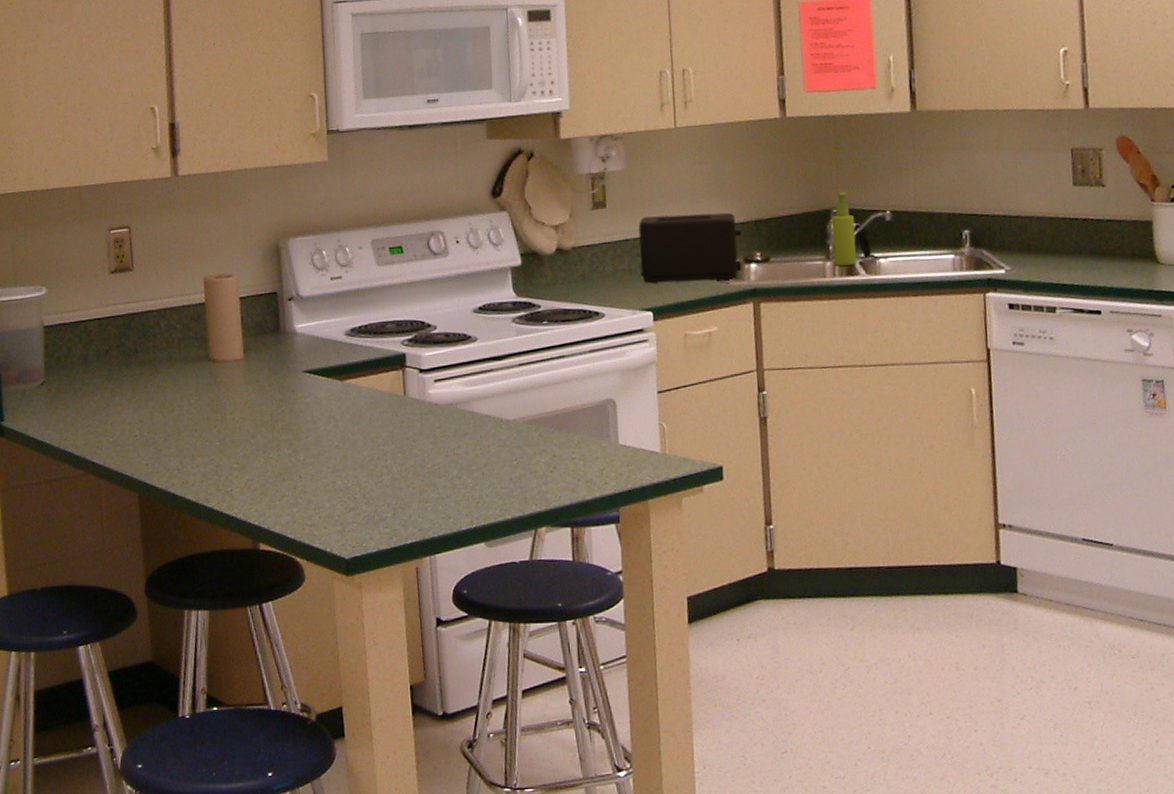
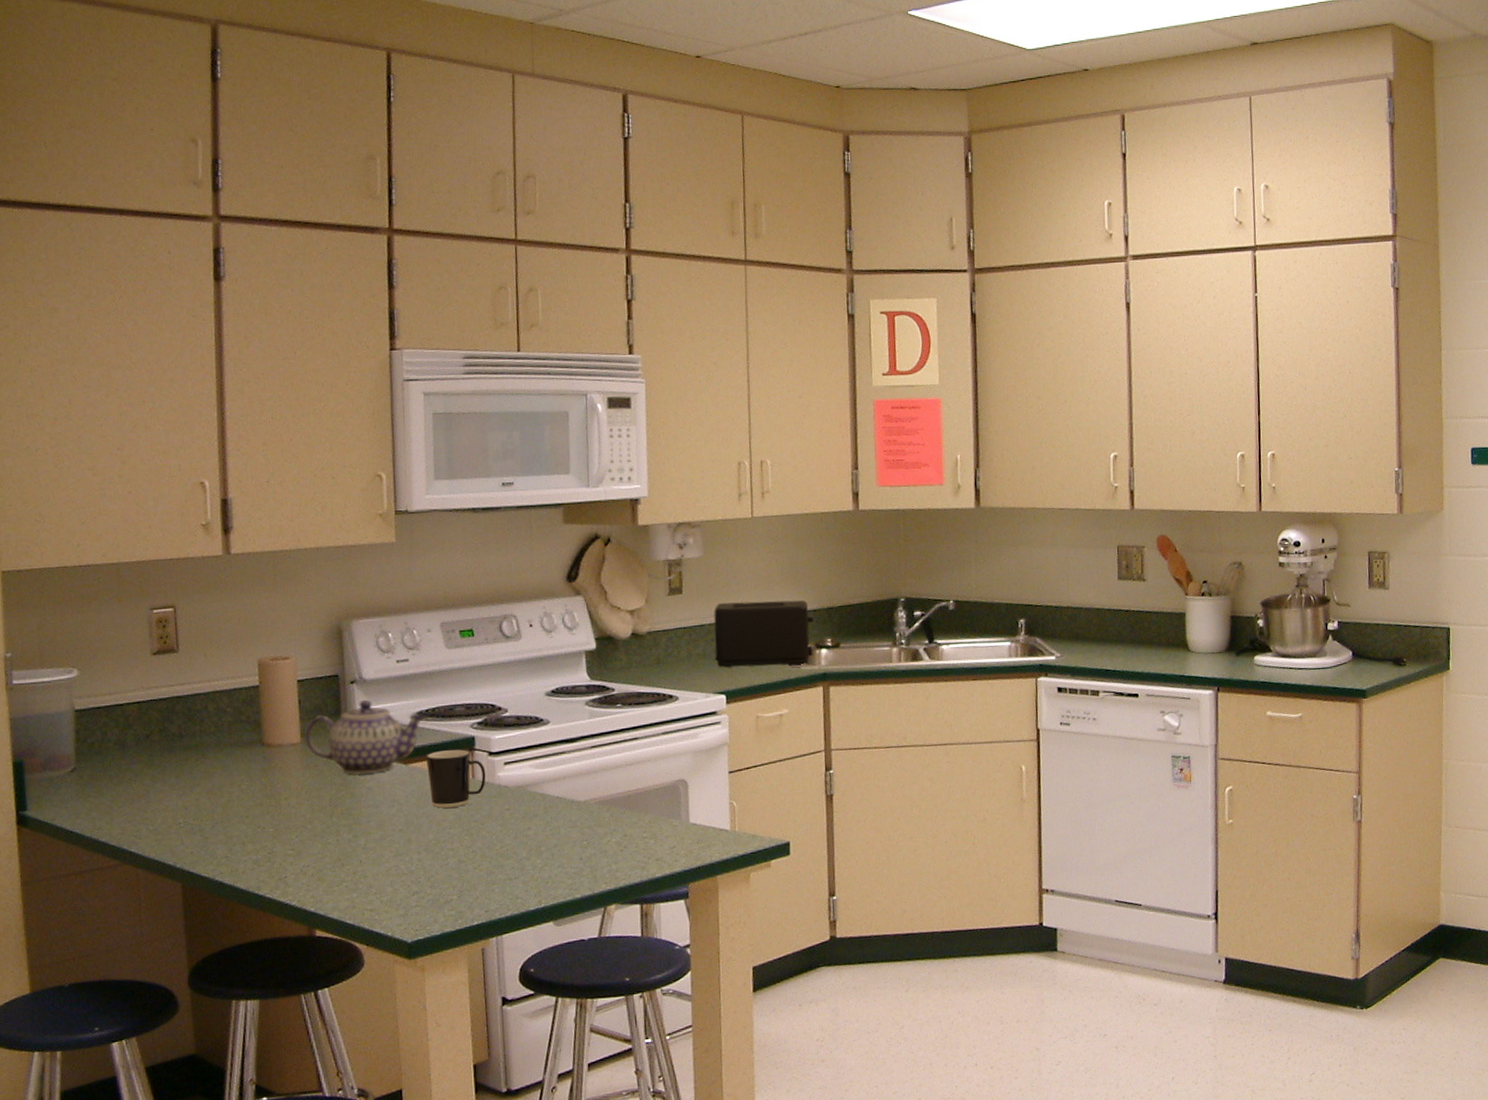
teapot: none [246,316,360,391] -> present [304,699,427,775]
mug: none [360,366,418,425] -> present [426,749,486,808]
soap dispenser: present [831,191,857,266] -> none [898,581,921,652]

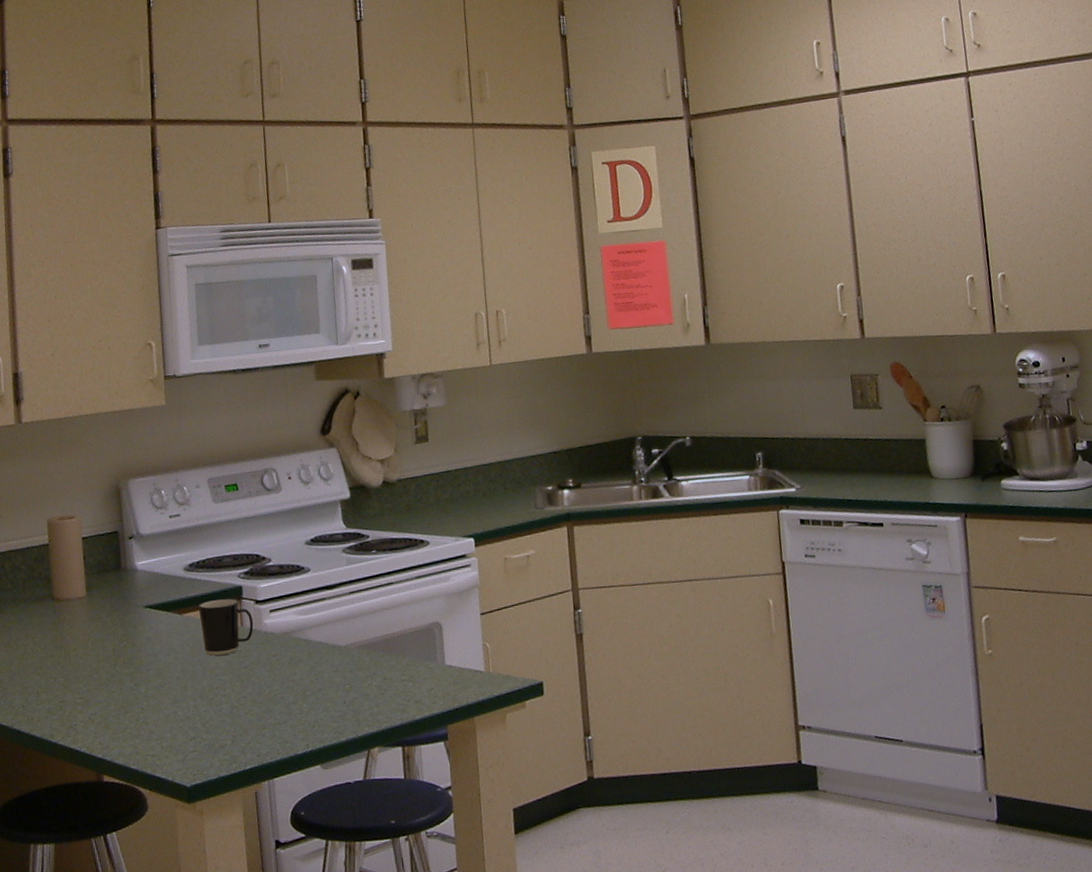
teapot: present [304,699,427,775] -> none [89,553,198,626]
toaster: present [714,600,814,668] -> none [459,442,556,512]

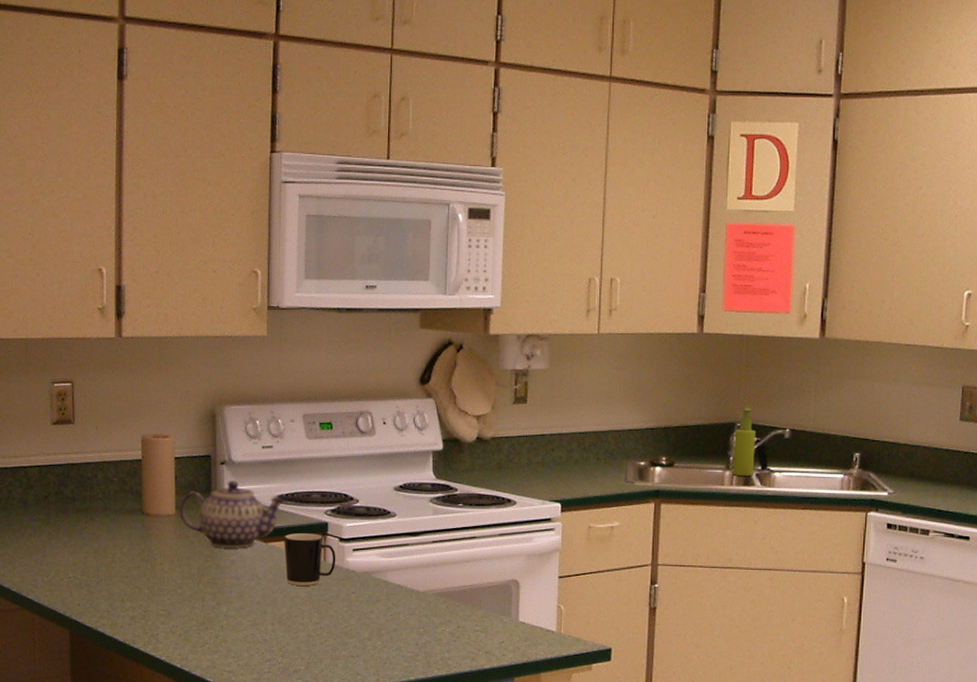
teapot: none [89,553,198,626] -> present [178,480,286,549]
soap dispenser: none [636,420,661,490] -> present [732,407,757,477]

